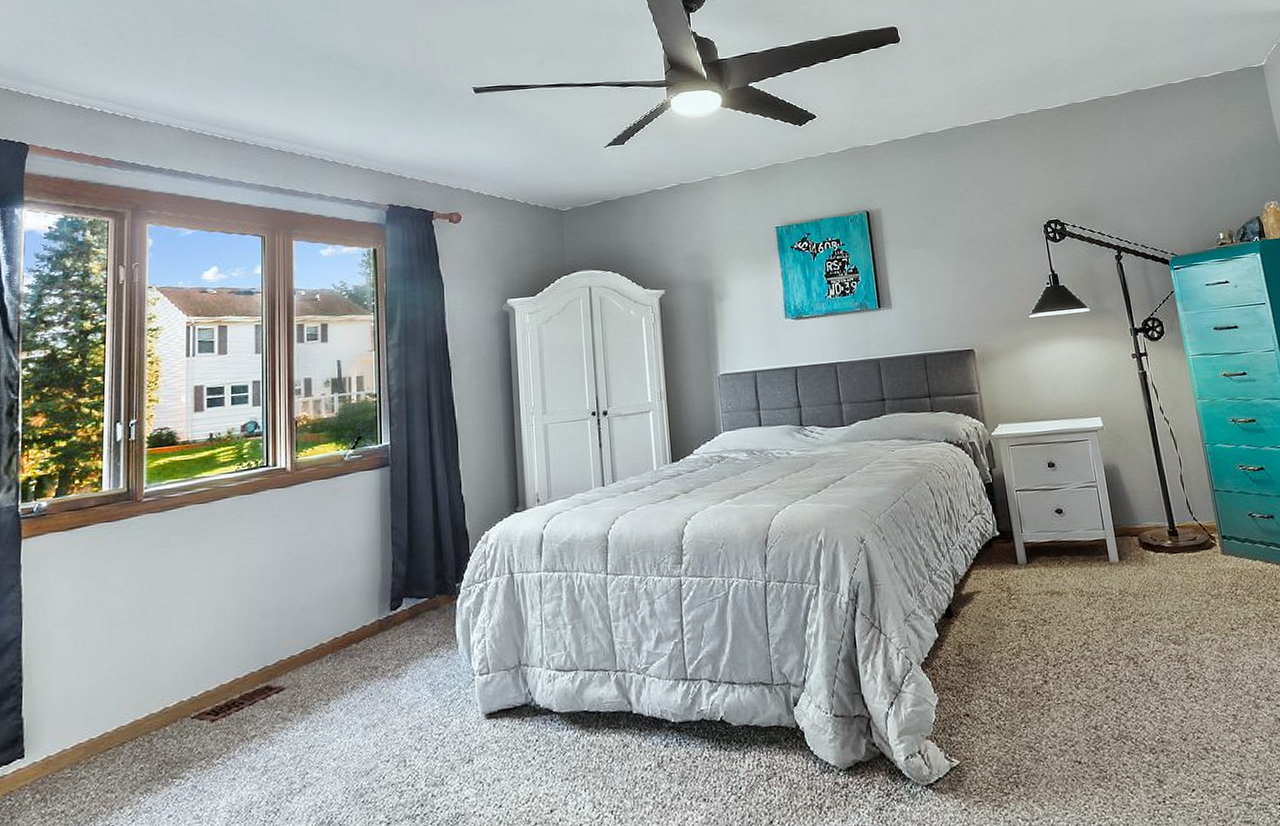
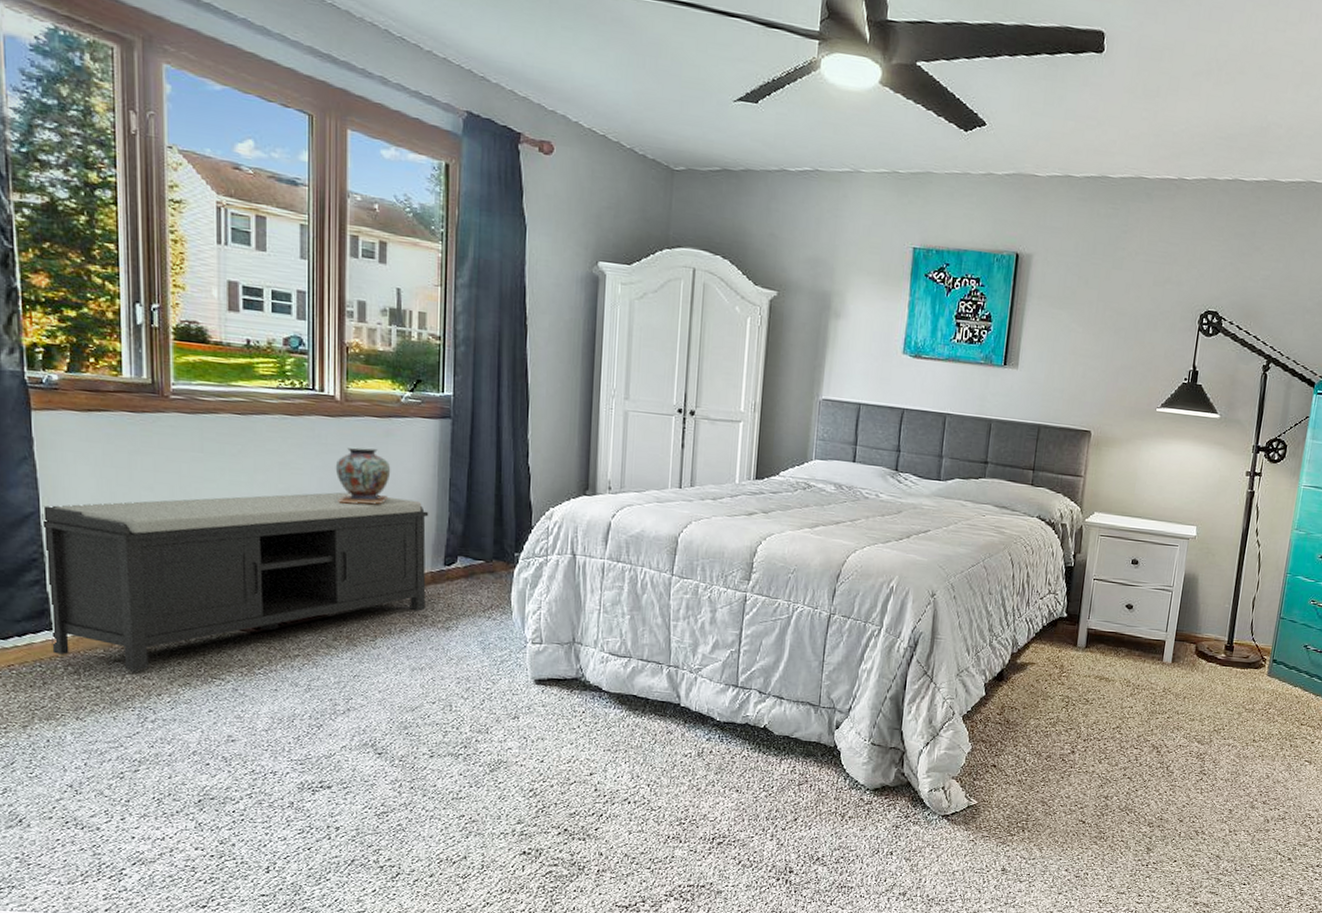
bench: none [21,551,375,787] -> present [41,492,429,672]
decorative vase: none [287,508,338,569] -> present [335,447,391,504]

